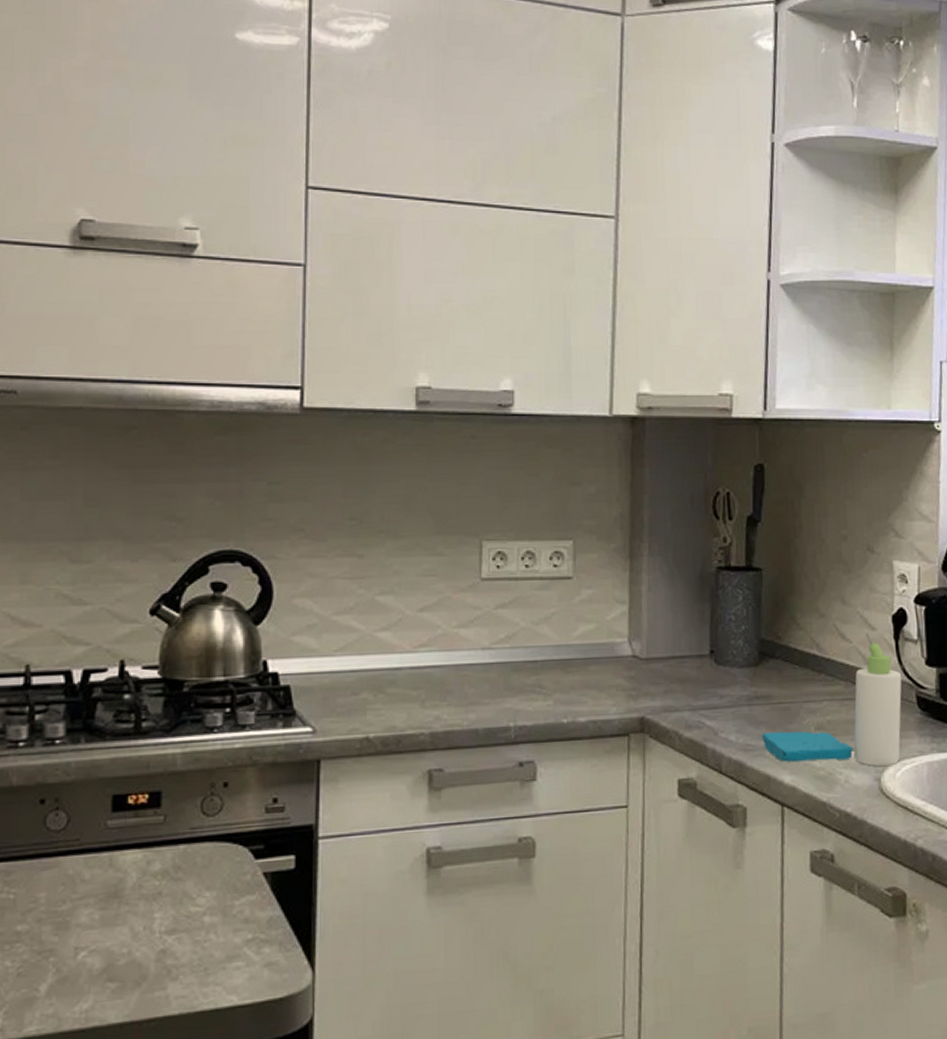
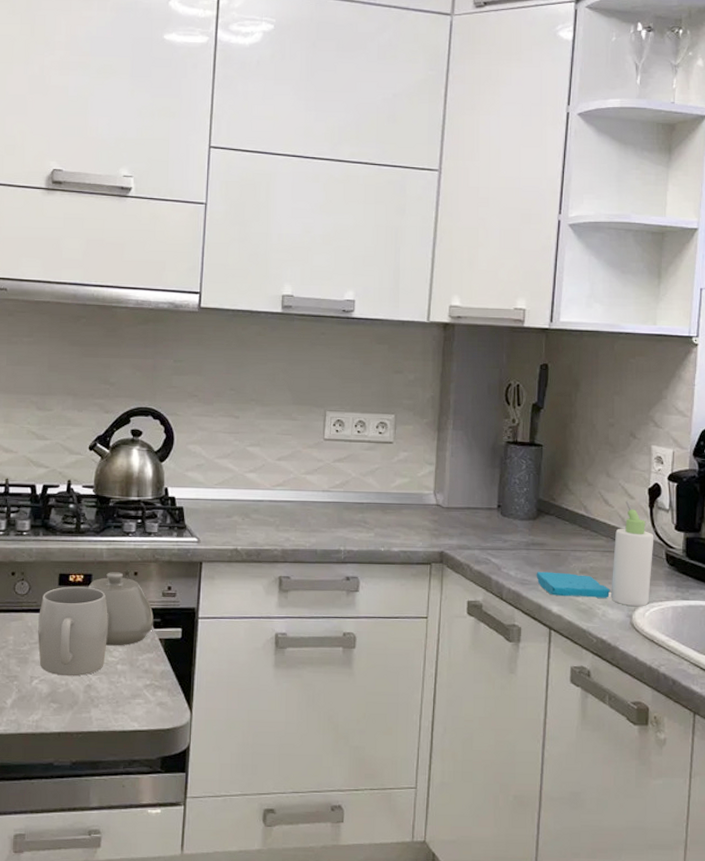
mug: none [83,810,189,942] -> present [38,586,109,676]
sugar bowl: none [156,784,255,891] -> present [88,572,154,646]

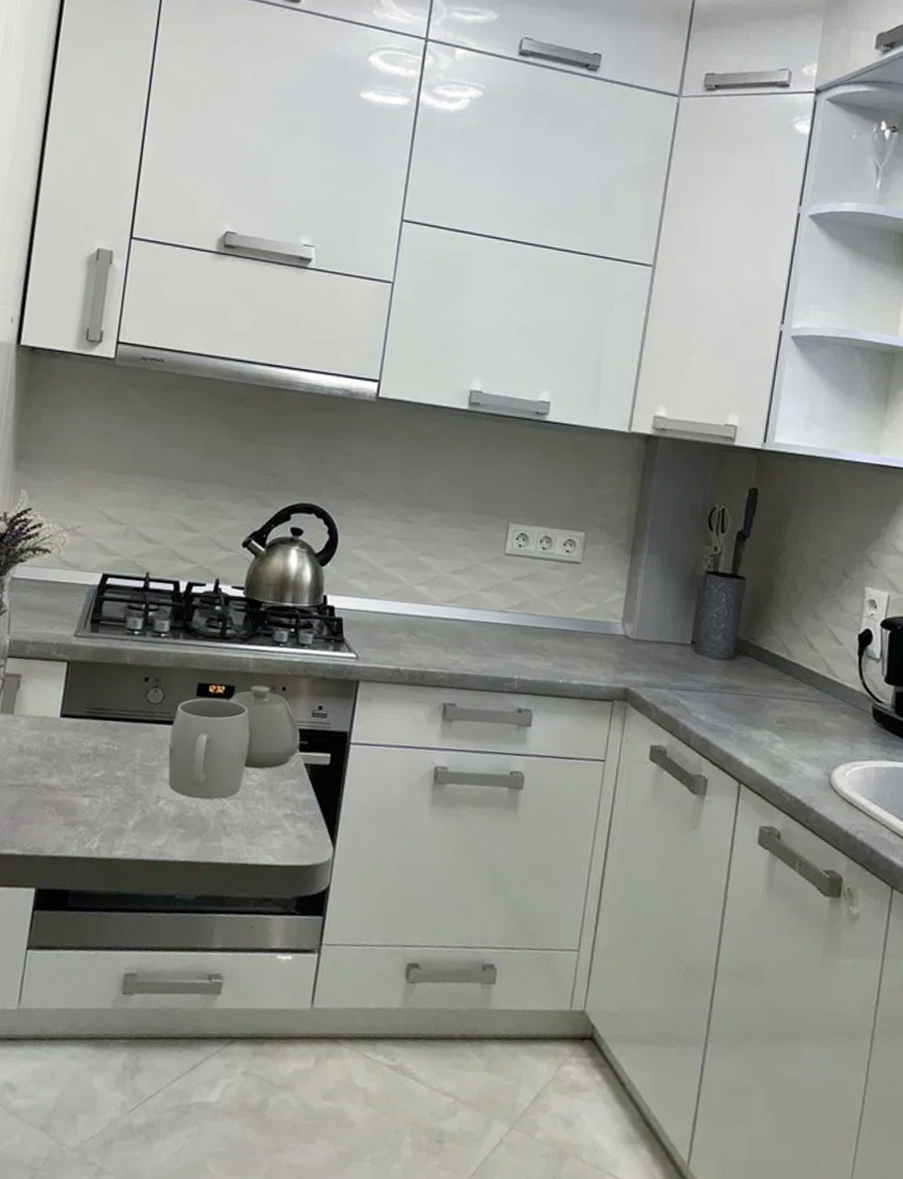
sponge: present [536,571,611,598] -> none [728,718,810,753]
bottle: present [611,500,654,607] -> none [809,645,862,766]

